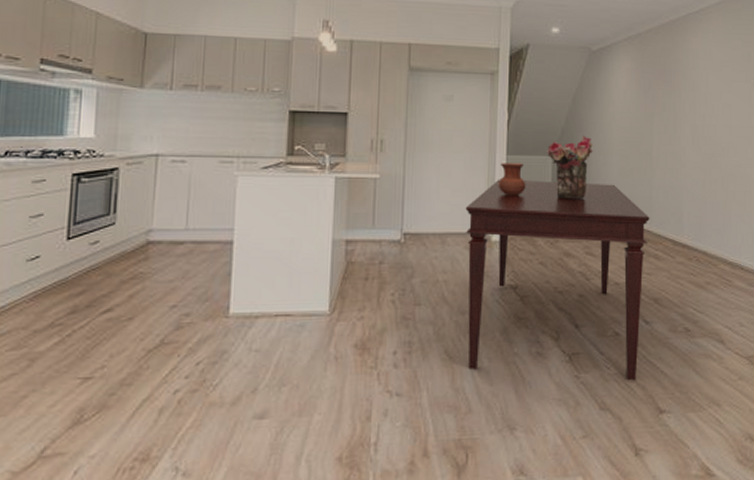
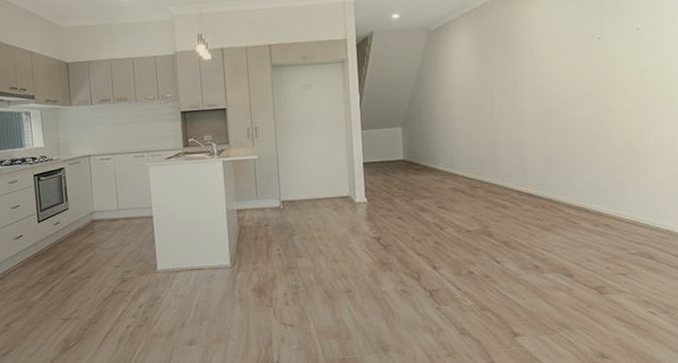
dining table: present [465,179,650,381] -> none [330,146,496,311]
ceramic pot: present [498,163,526,196] -> none [356,136,381,165]
bouquet: present [546,136,594,199] -> none [396,107,439,163]

